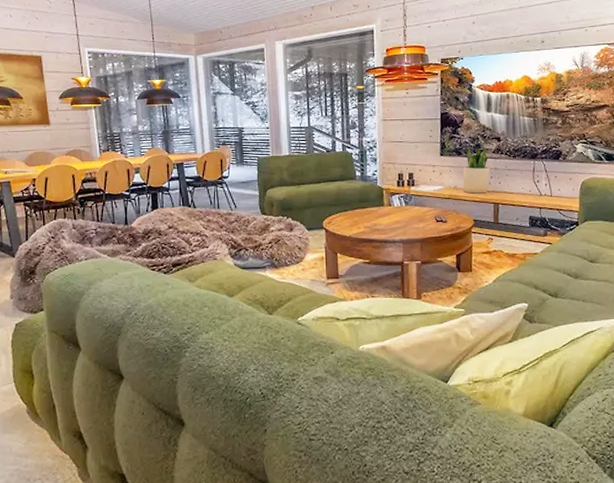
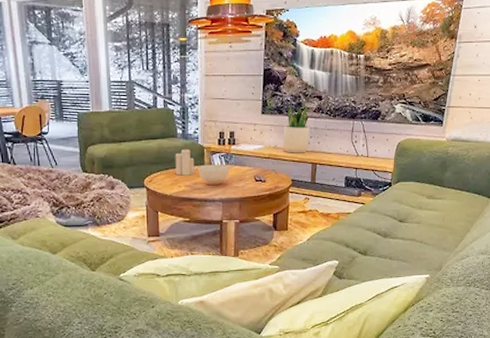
candle: none [354,190,375,217] -> present [175,149,196,176]
bowl: none [377,205,410,227] -> present [198,164,230,186]

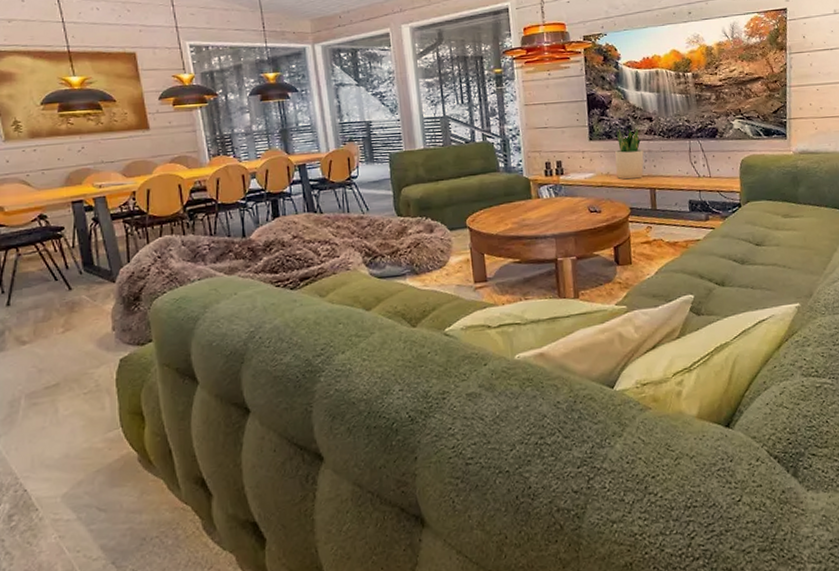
candle: present [175,149,196,176] -> none [498,183,523,213]
bowl: present [198,164,230,186] -> none [525,196,560,221]

